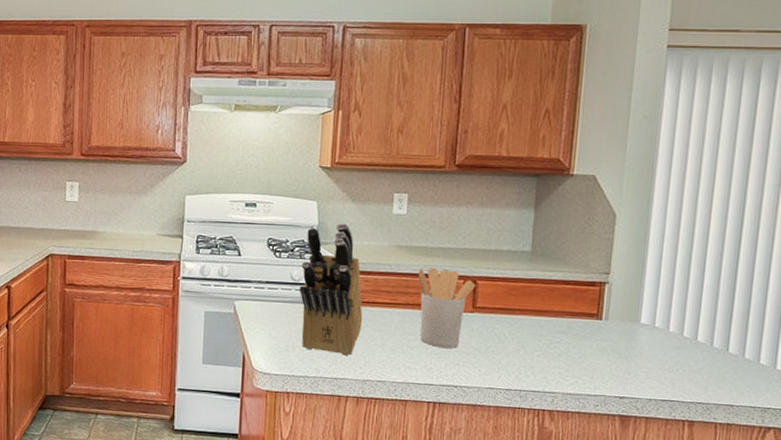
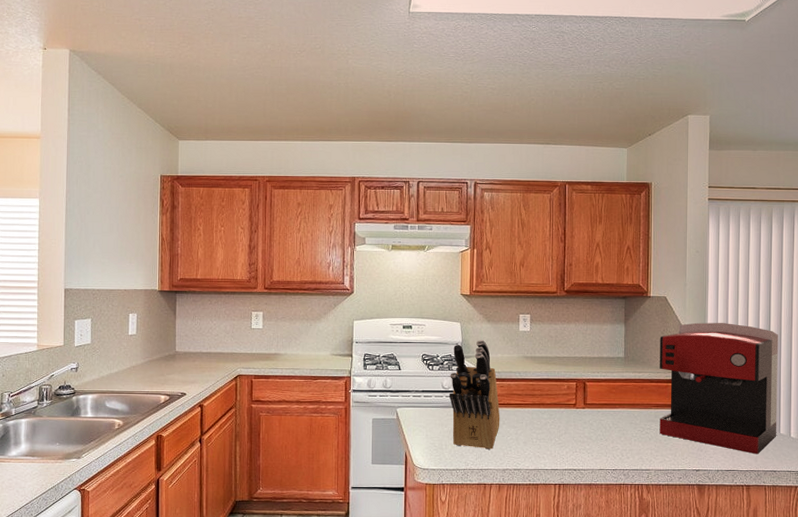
utensil holder: present [418,268,476,348] -> none [541,373,585,438]
coffee maker: none [572,210,755,383] -> present [659,323,778,455]

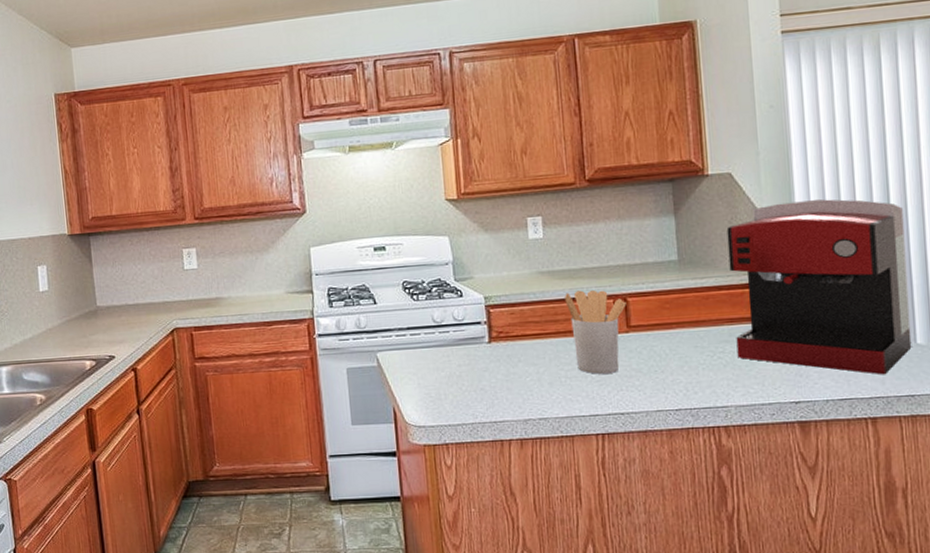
knife block: present [449,340,500,449] -> none [441,256,515,396]
utensil holder: none [541,373,585,438] -> present [565,289,627,374]

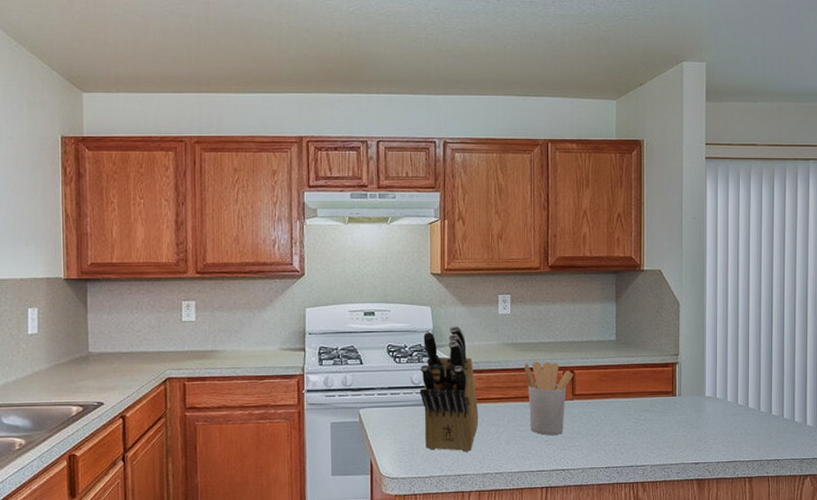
knife block: none [441,256,515,396] -> present [419,326,479,452]
coffee maker: present [726,199,912,375] -> none [654,298,781,443]

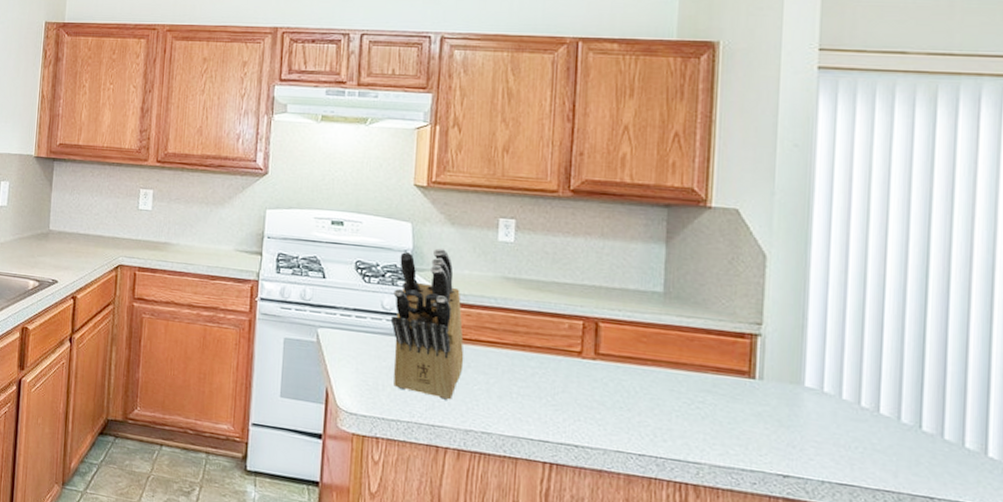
utensil holder: present [524,361,573,435] -> none [529,304,598,400]

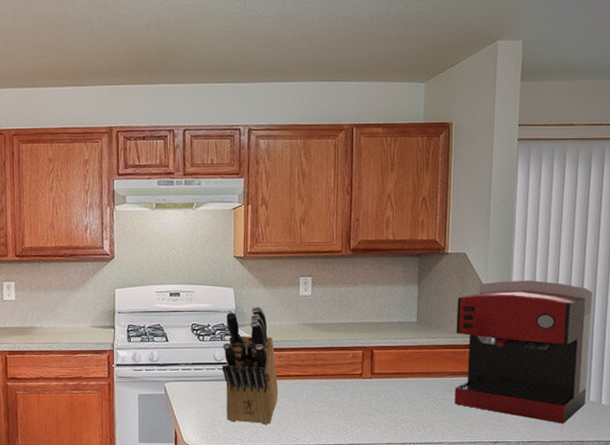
coffee maker: none [719,251,944,467] -> present [454,280,593,424]

